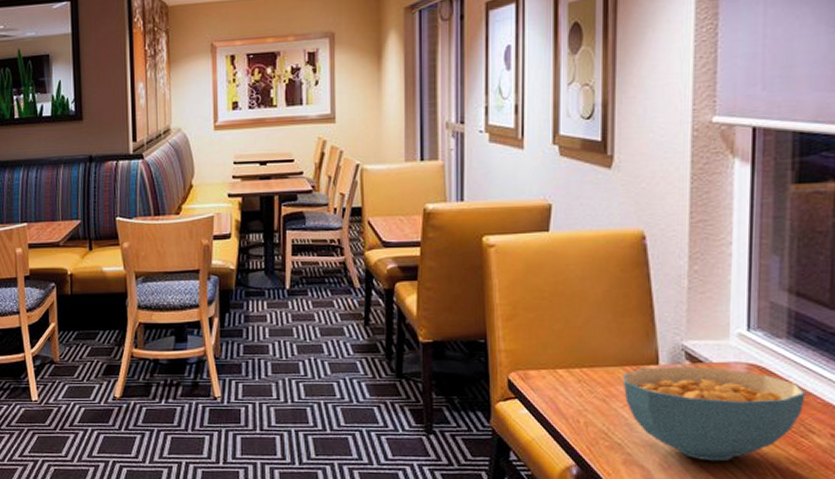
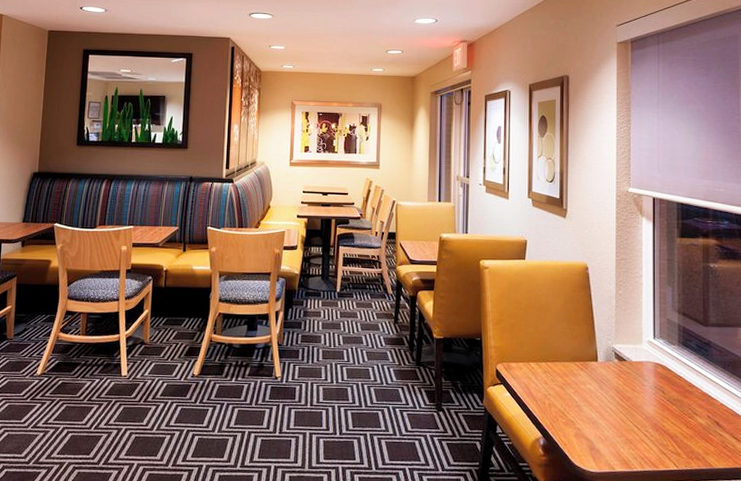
cereal bowl: present [622,367,806,462] -> none [574,363,691,436]

